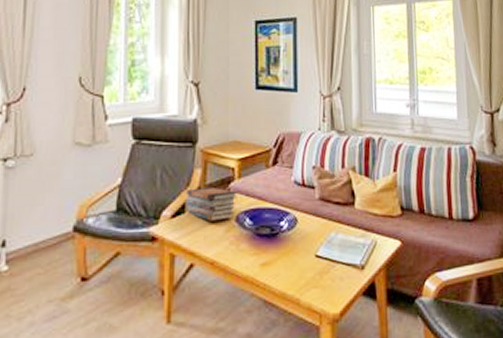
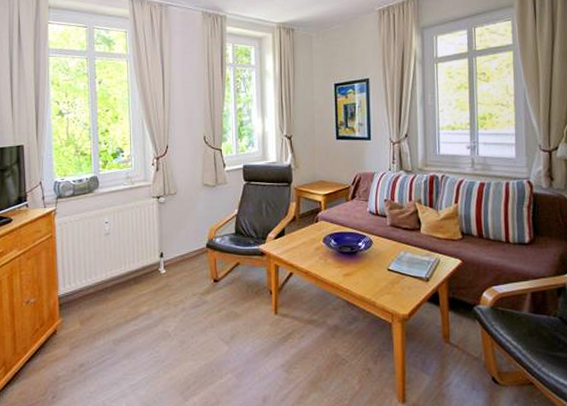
book stack: present [186,188,238,221] -> none [285,216,325,242]

